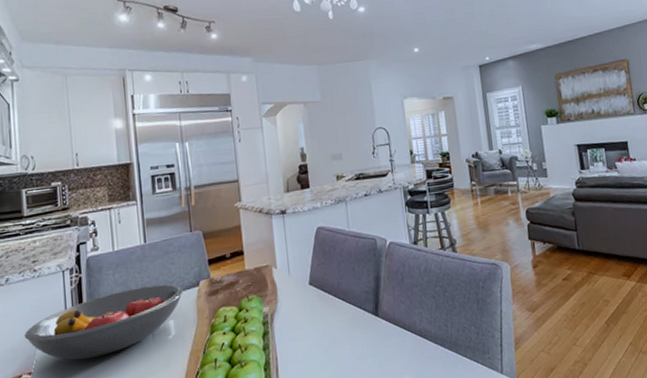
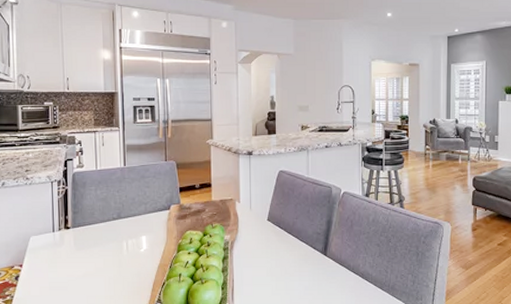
fruit bowl: present [24,284,183,360] -> none [16,205,155,260]

